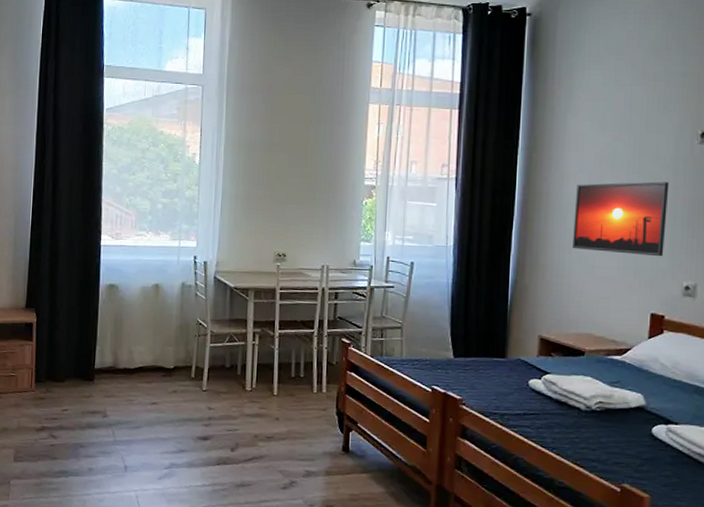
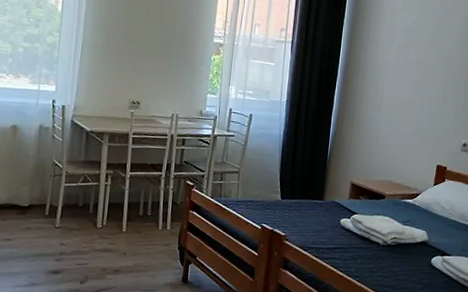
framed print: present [573,181,670,257] -> none [382,53,458,119]

